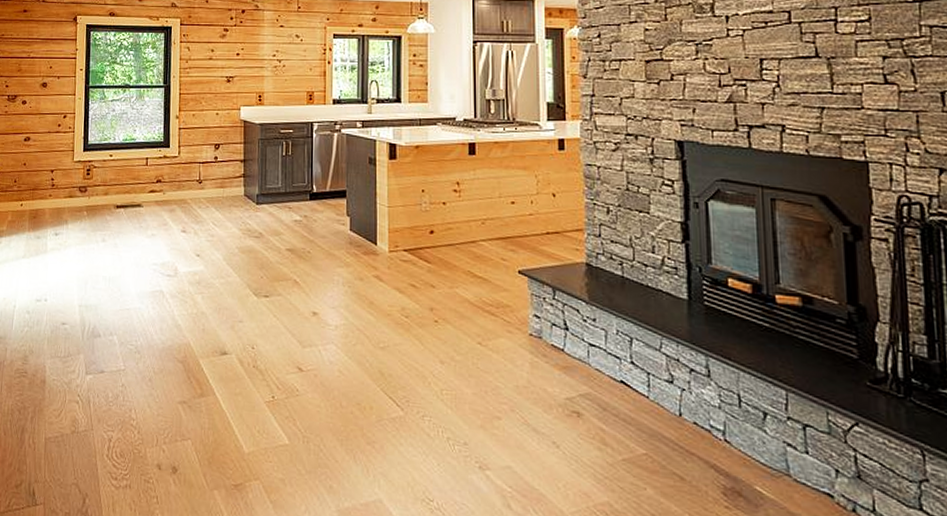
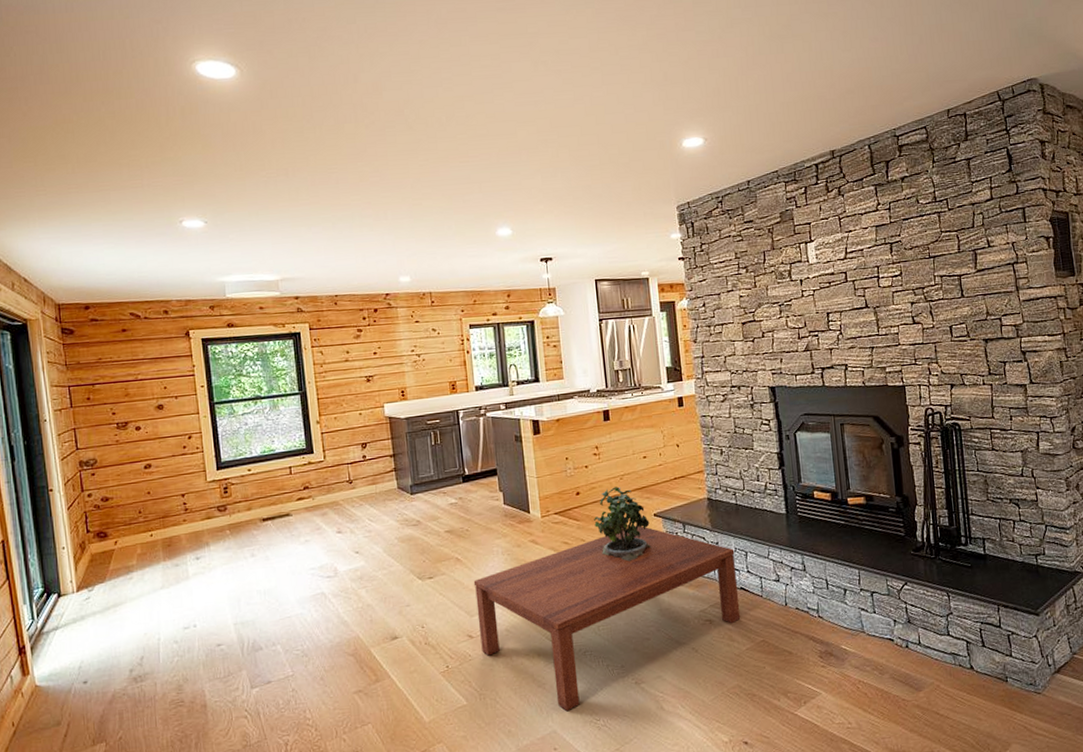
coffee table: none [309,280,618,481] -> present [473,525,741,712]
potted plant: none [447,231,513,321] -> present [594,487,652,562]

